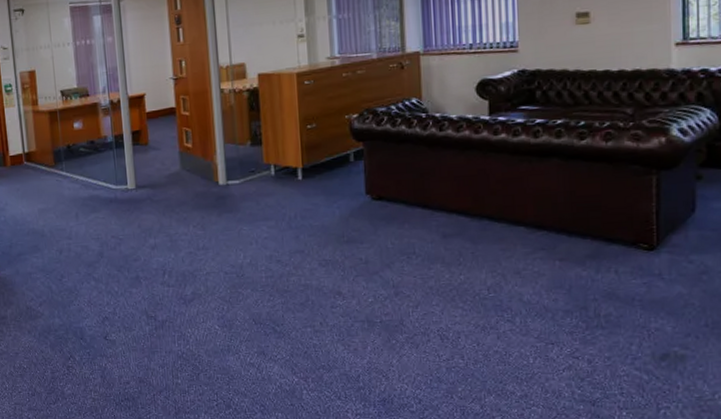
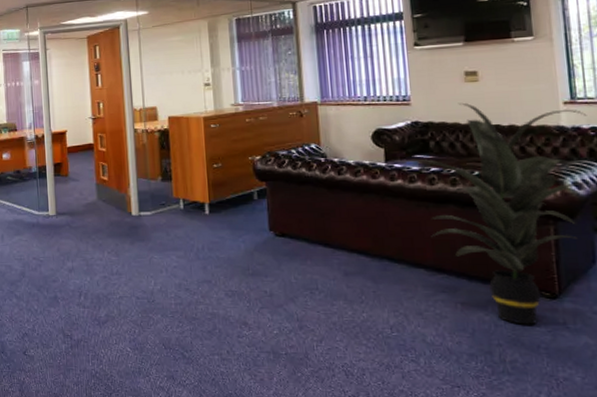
indoor plant: none [506,47,698,278] -> present [402,102,587,325]

